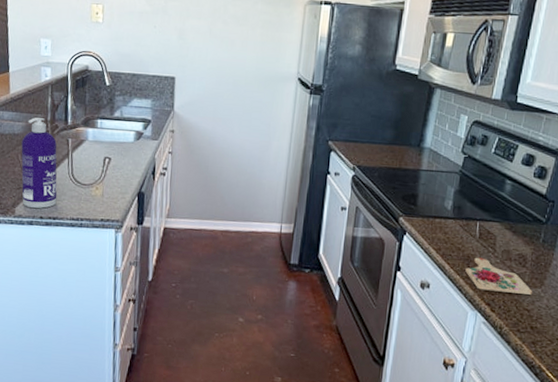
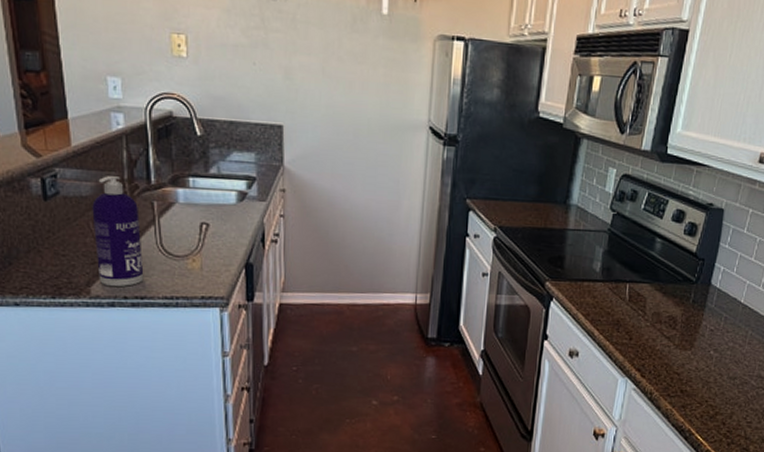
cutting board: present [465,257,532,295] -> none [615,321,682,358]

